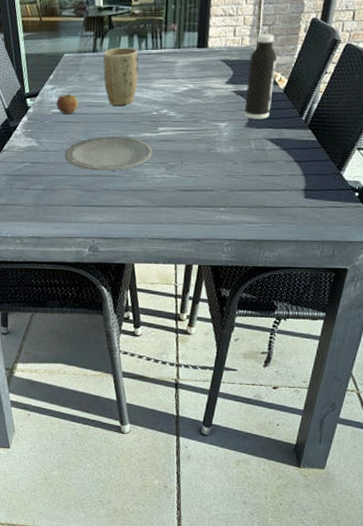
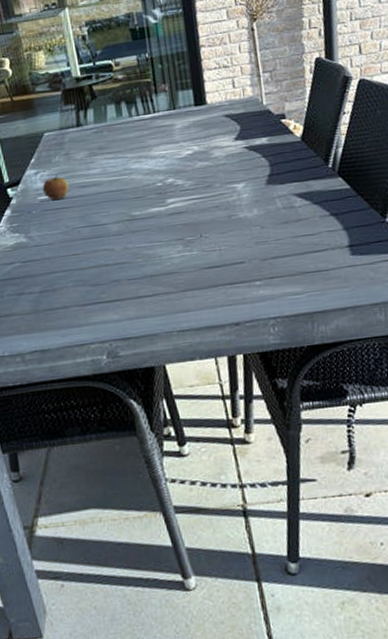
plate: present [65,136,153,172] -> none [61,215,165,261]
plant pot: present [103,48,139,107] -> none [90,115,134,183]
water bottle: present [244,34,277,119] -> none [255,80,291,175]

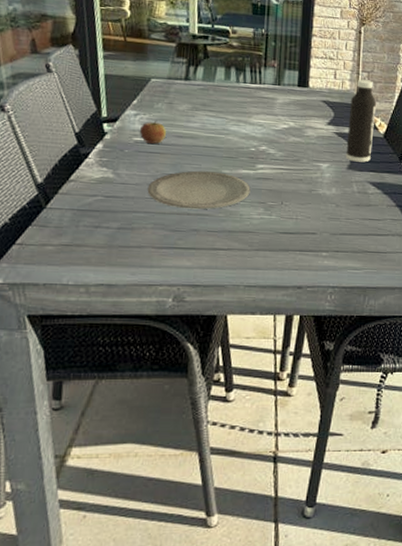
plate: none [61,215,165,261] -> present [147,170,251,210]
water bottle: none [255,80,291,175] -> present [346,79,376,163]

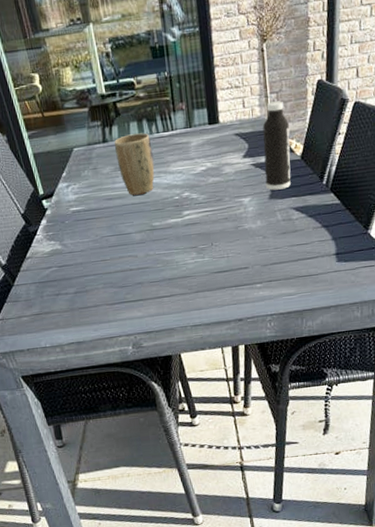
apple: present [140,120,166,144] -> none [74,187,97,211]
plate: present [147,170,251,210] -> none [91,225,182,266]
plant pot: none [196,78,236,140] -> present [114,133,155,196]

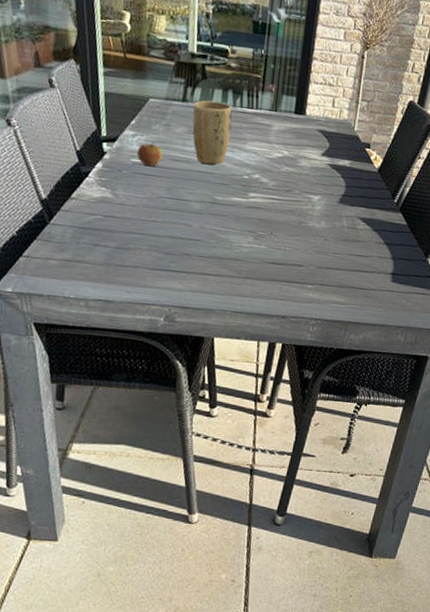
apple: none [74,187,97,211] -> present [137,142,163,166]
water bottle: present [262,101,291,190] -> none [338,108,374,197]

